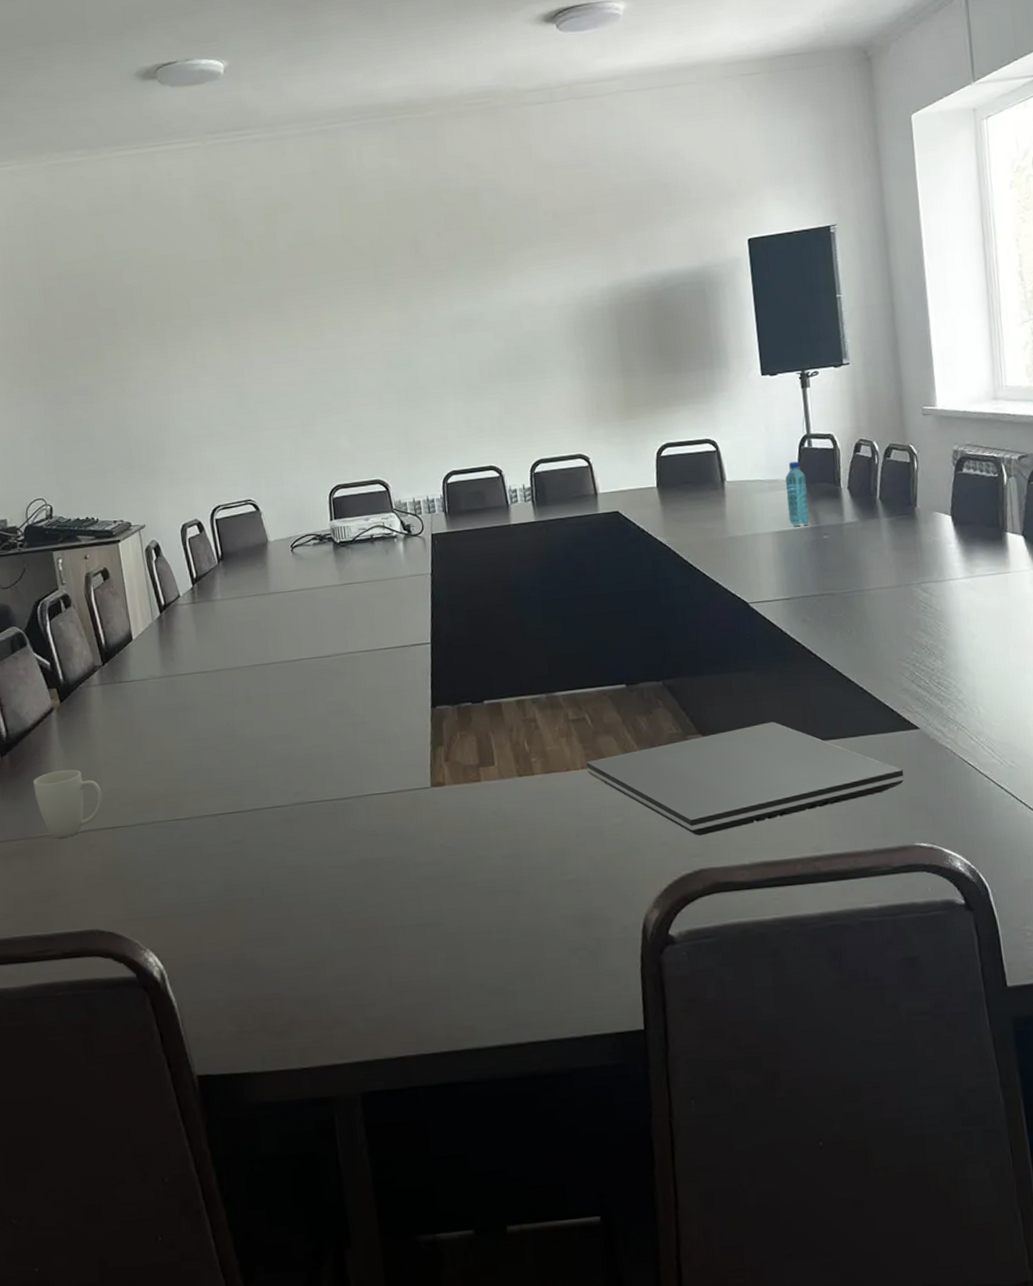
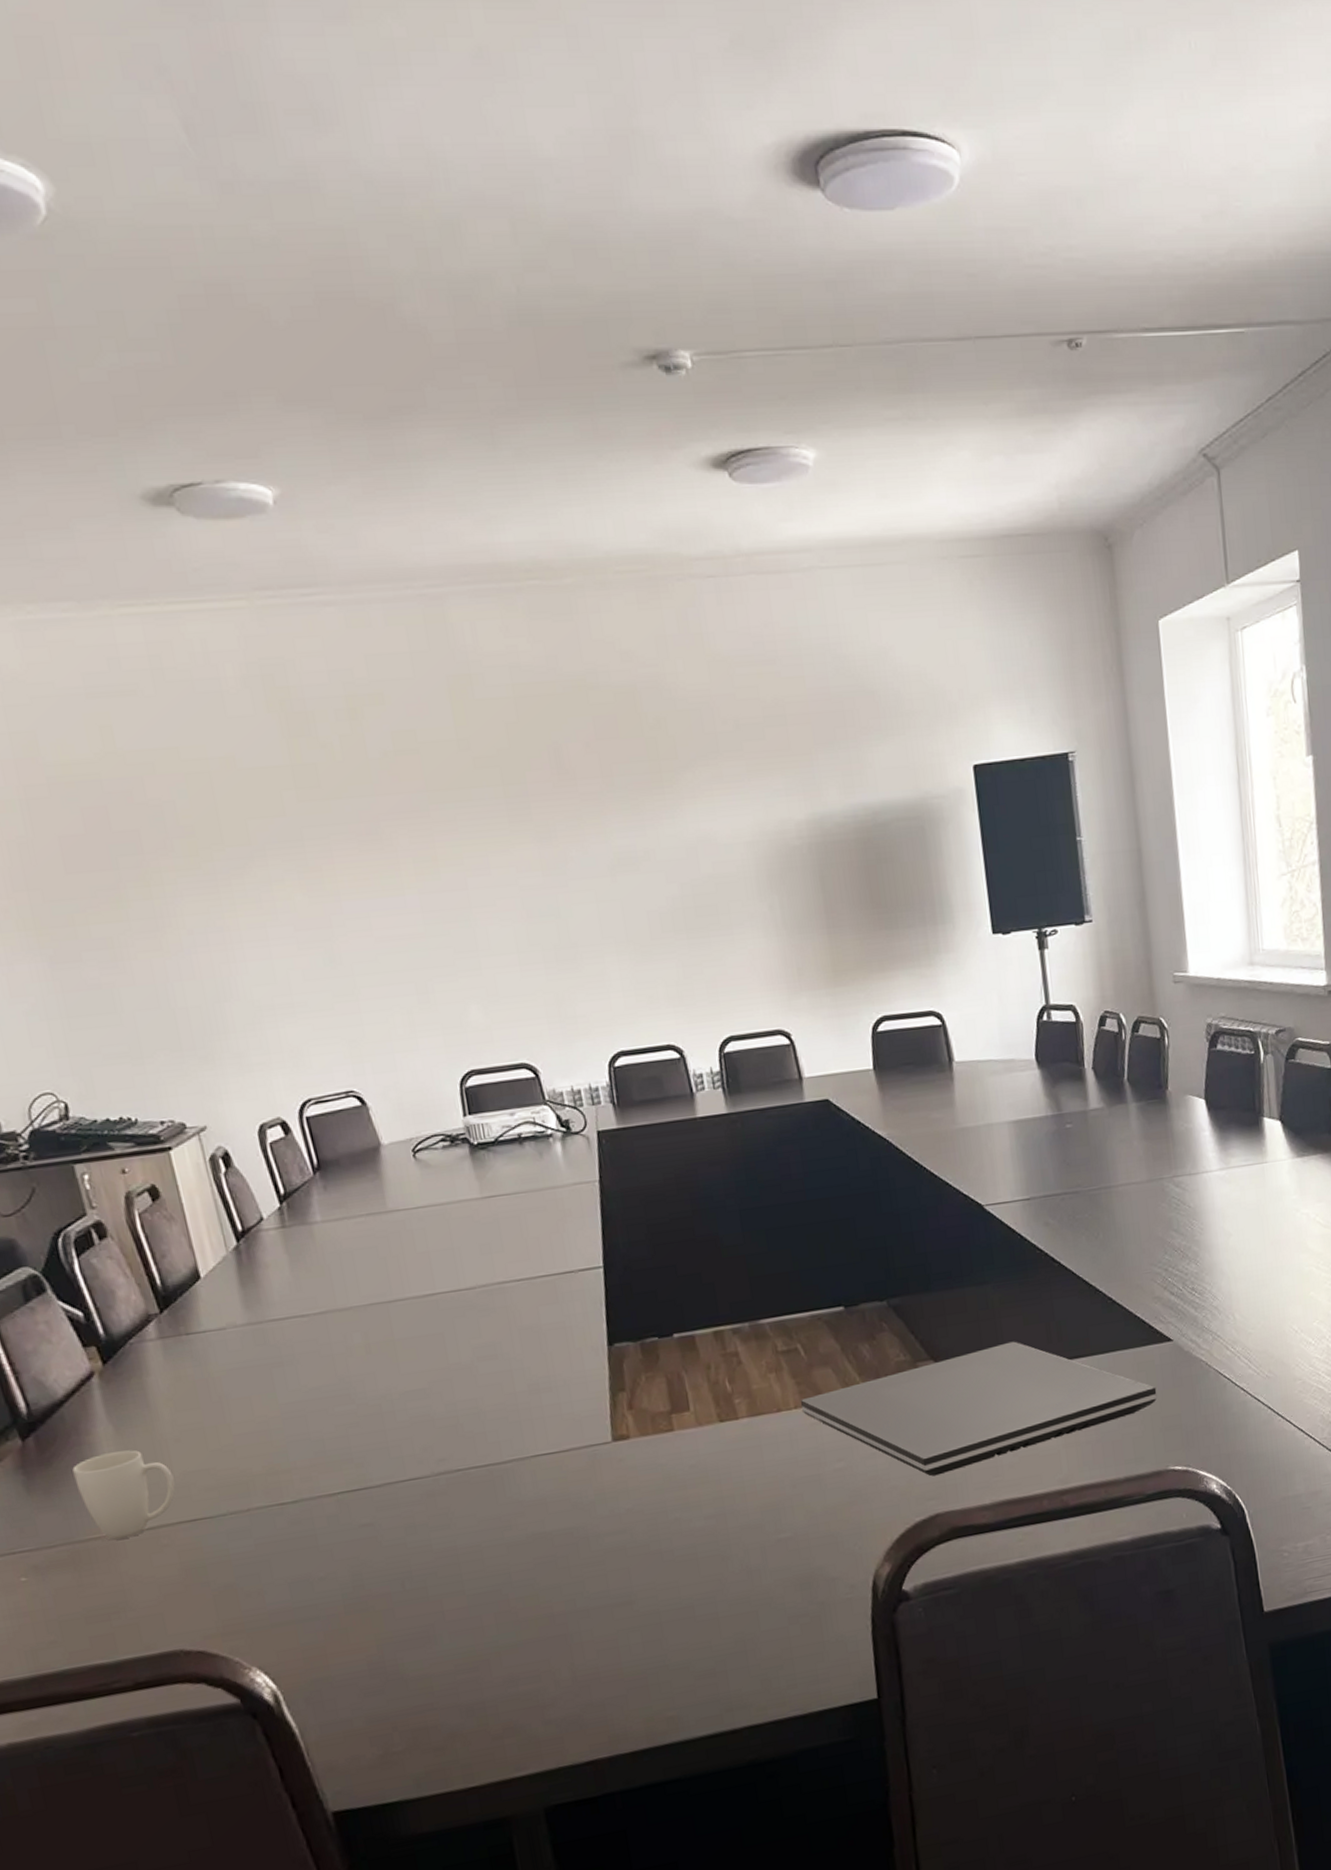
water bottle: present [785,461,810,526] -> none [1022,1037,1050,1114]

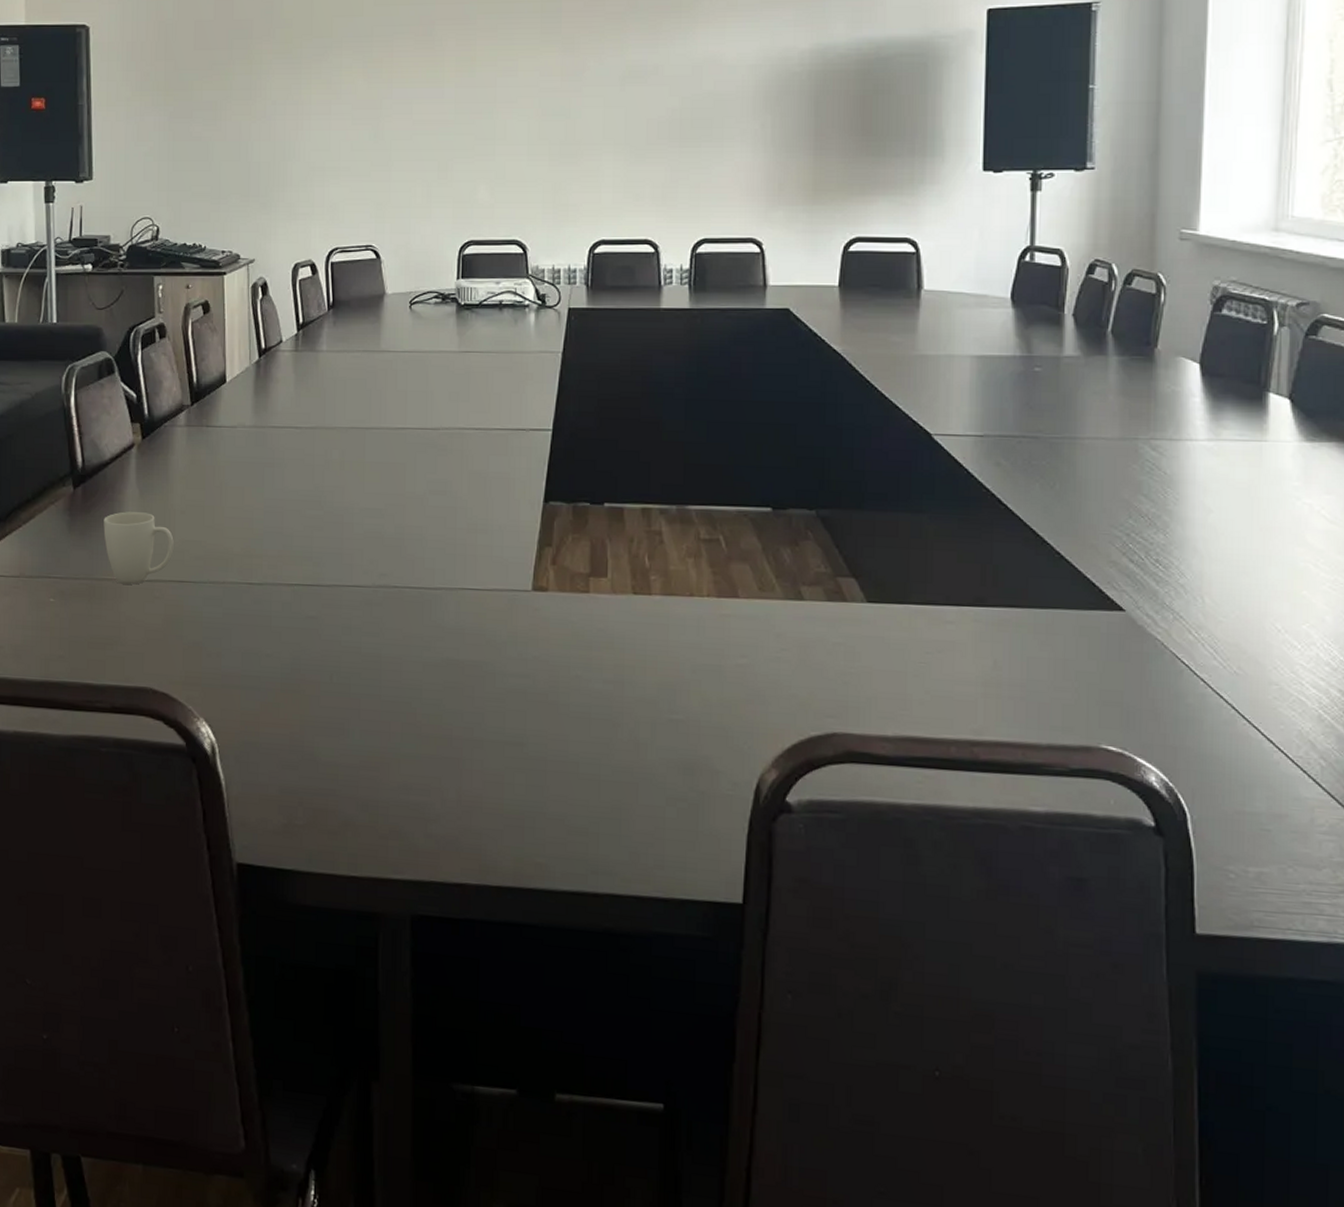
tablet: present [801,1341,1157,1477] -> none [714,576,1098,695]

